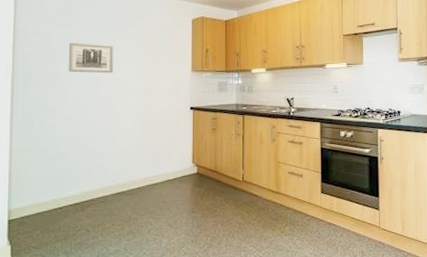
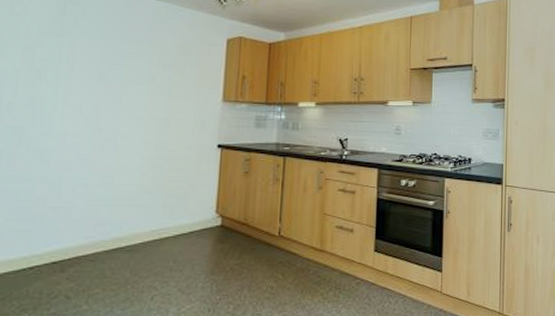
wall art: present [68,42,114,74] -> none [56,57,122,99]

